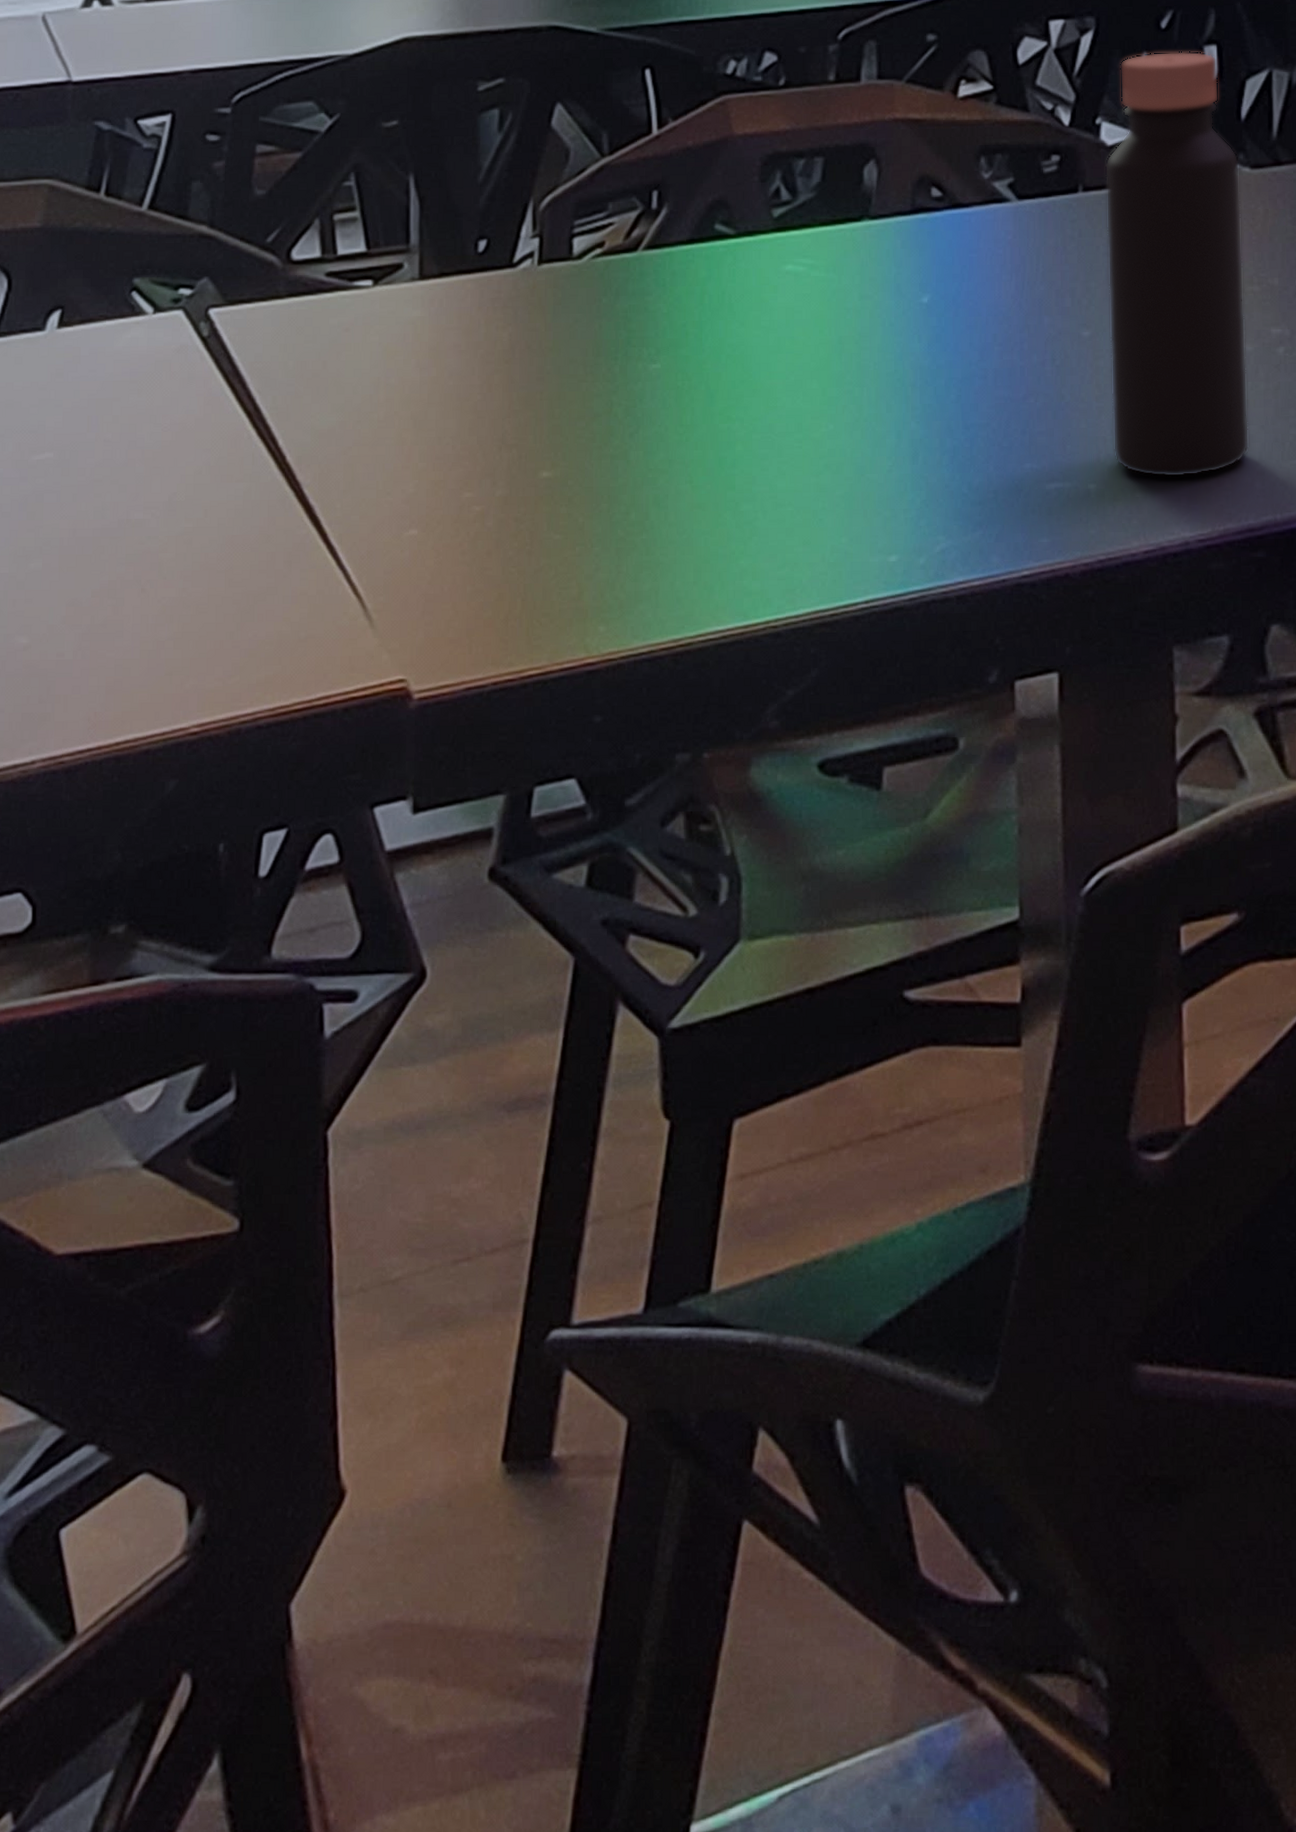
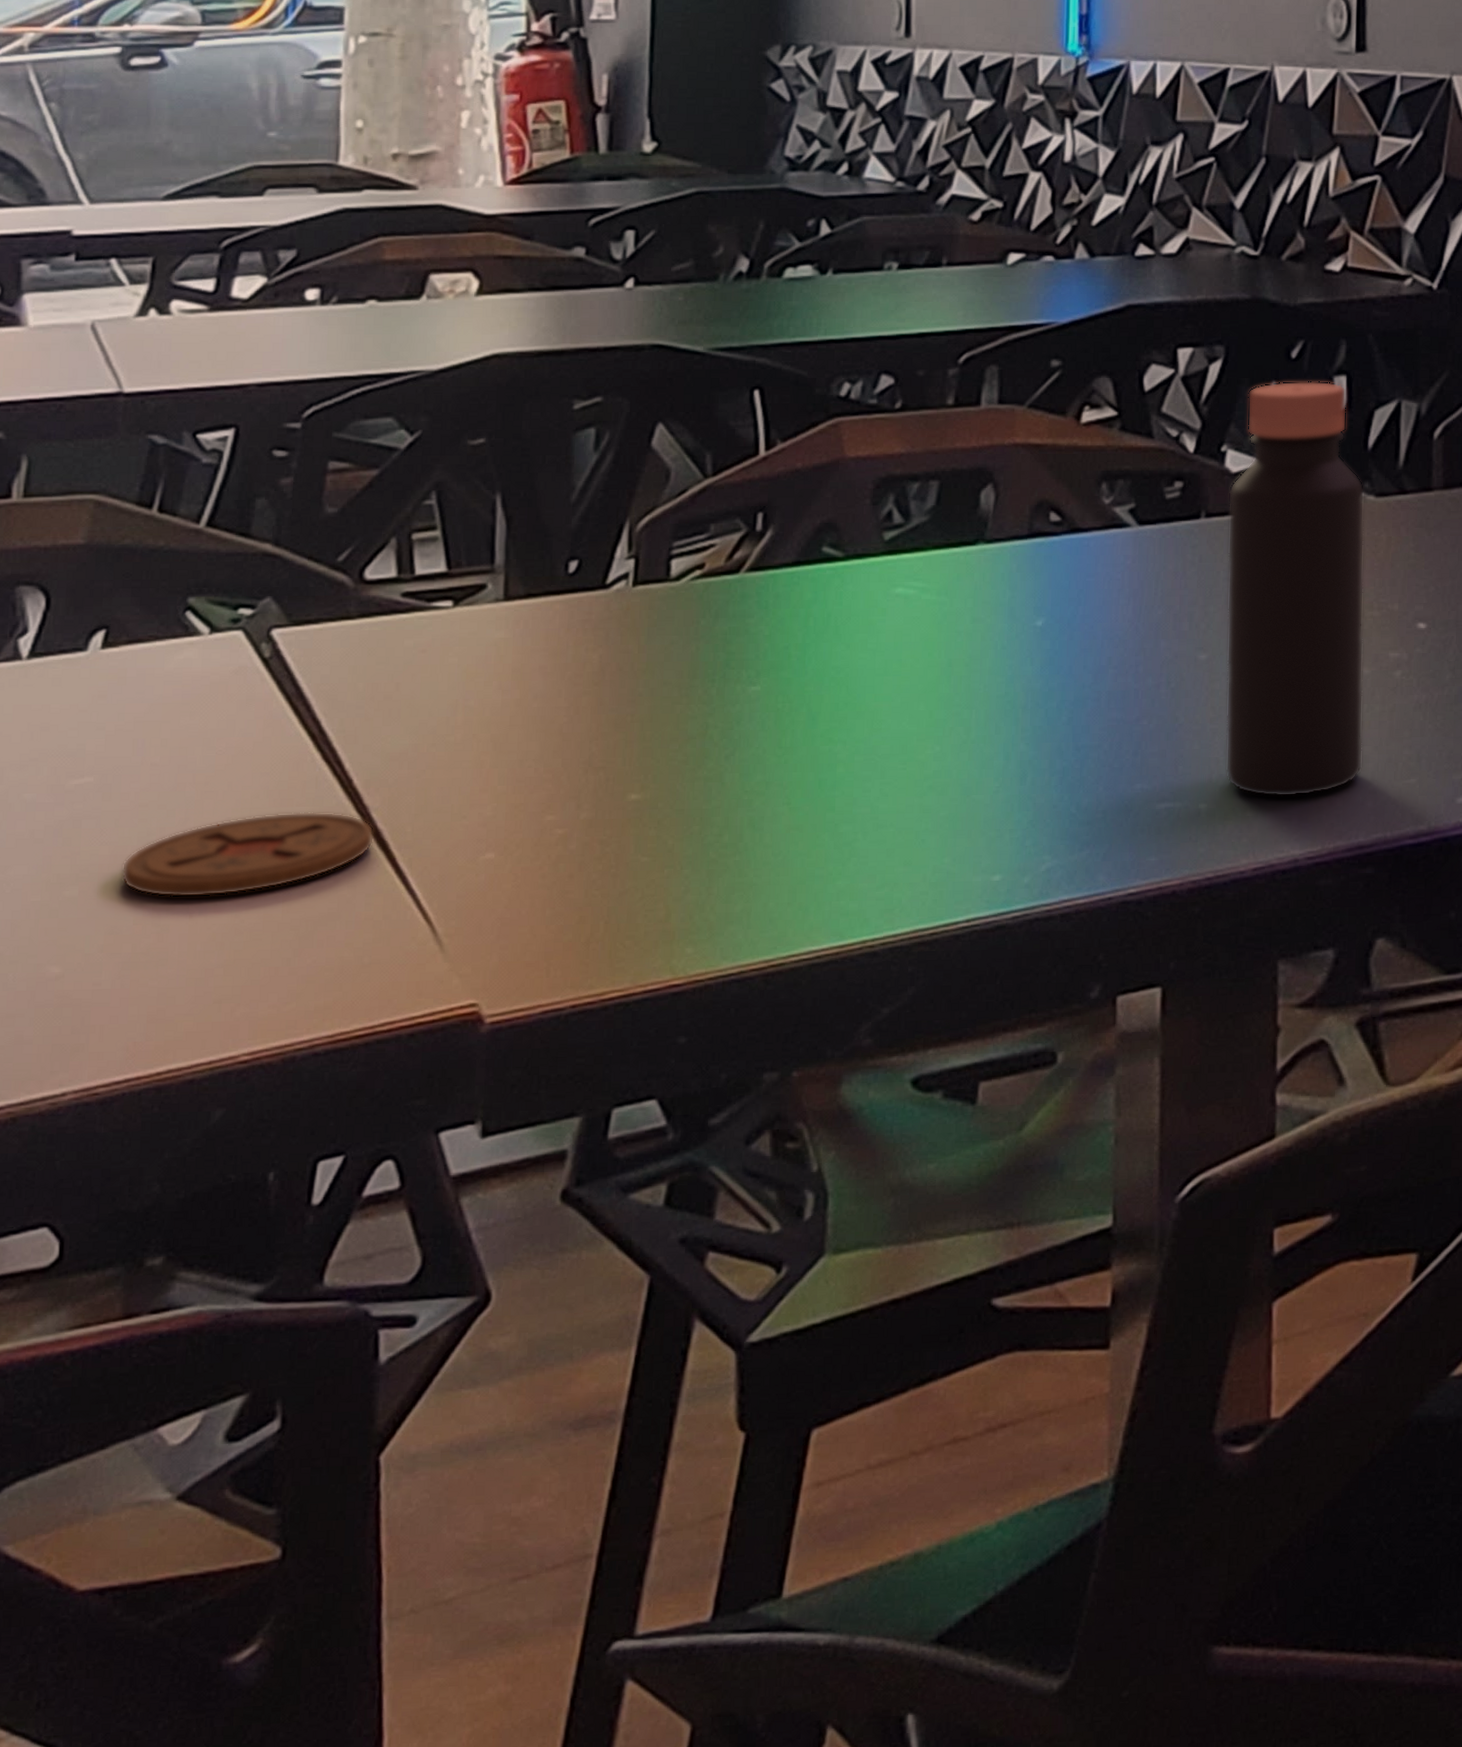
coaster: none [80,488,307,571] -> present [121,812,375,898]

